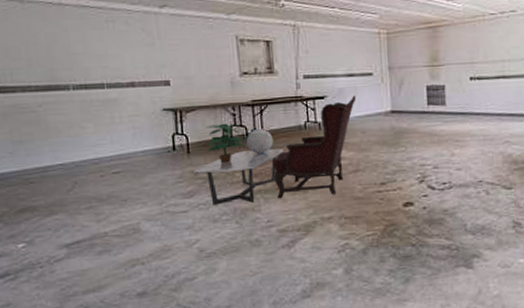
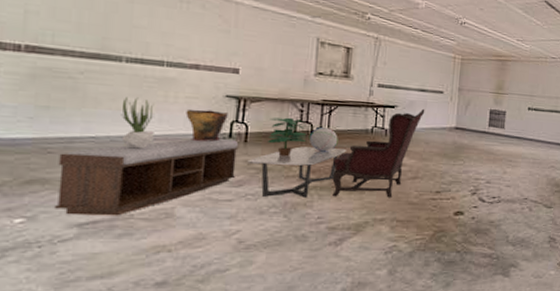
bench: none [38,152,185,238] -> present [53,139,239,216]
potted plant: none [77,122,110,172] -> present [121,96,155,149]
decorative urn: none [131,125,169,157] -> present [185,109,228,142]

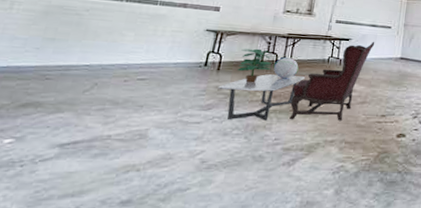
bench: present [53,139,239,216] -> none [41,67,213,137]
potted plant: present [121,96,155,149] -> none [111,30,145,76]
decorative urn: present [185,109,228,142] -> none [170,42,206,70]

